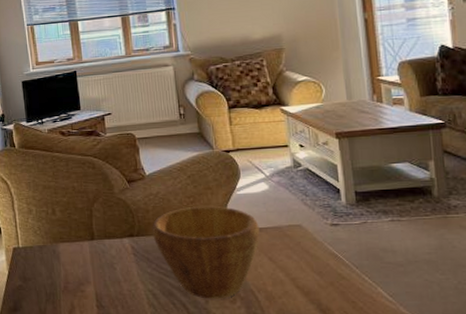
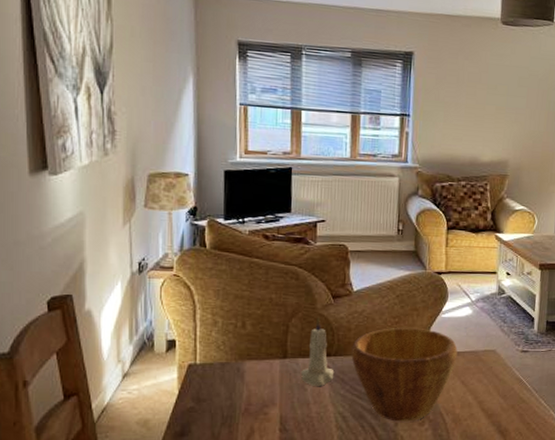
candle: none [108,201,140,265] -> present [300,317,335,386]

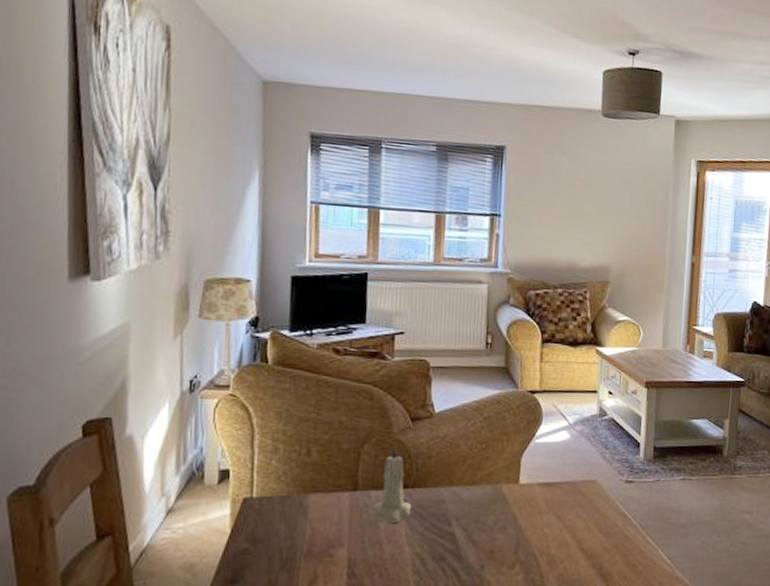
bowl: present [351,327,458,422] -> none [431,454,553,564]

